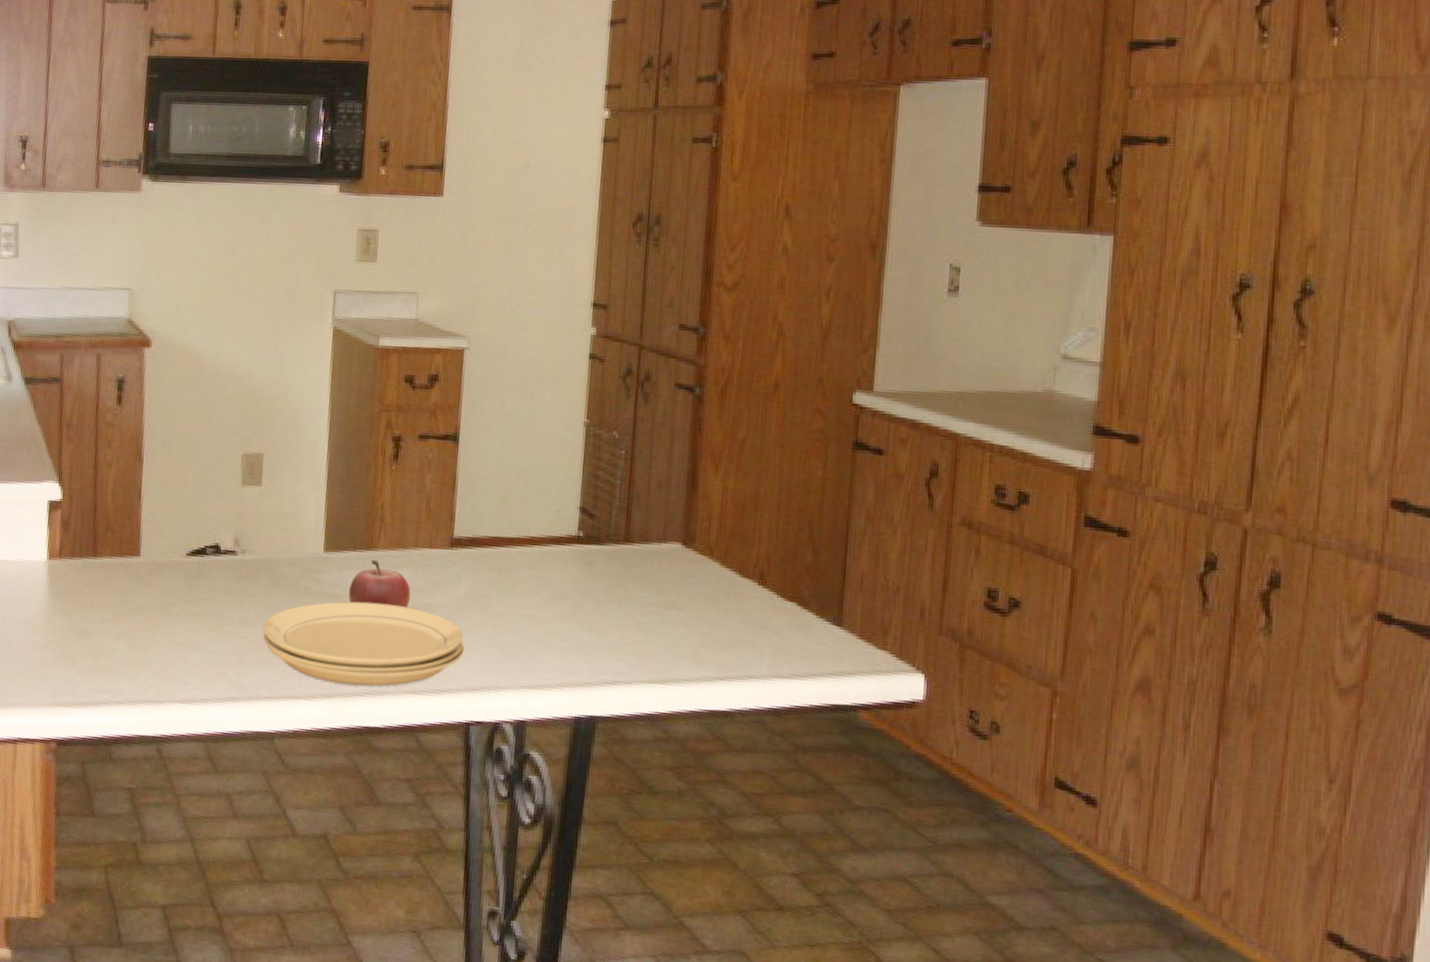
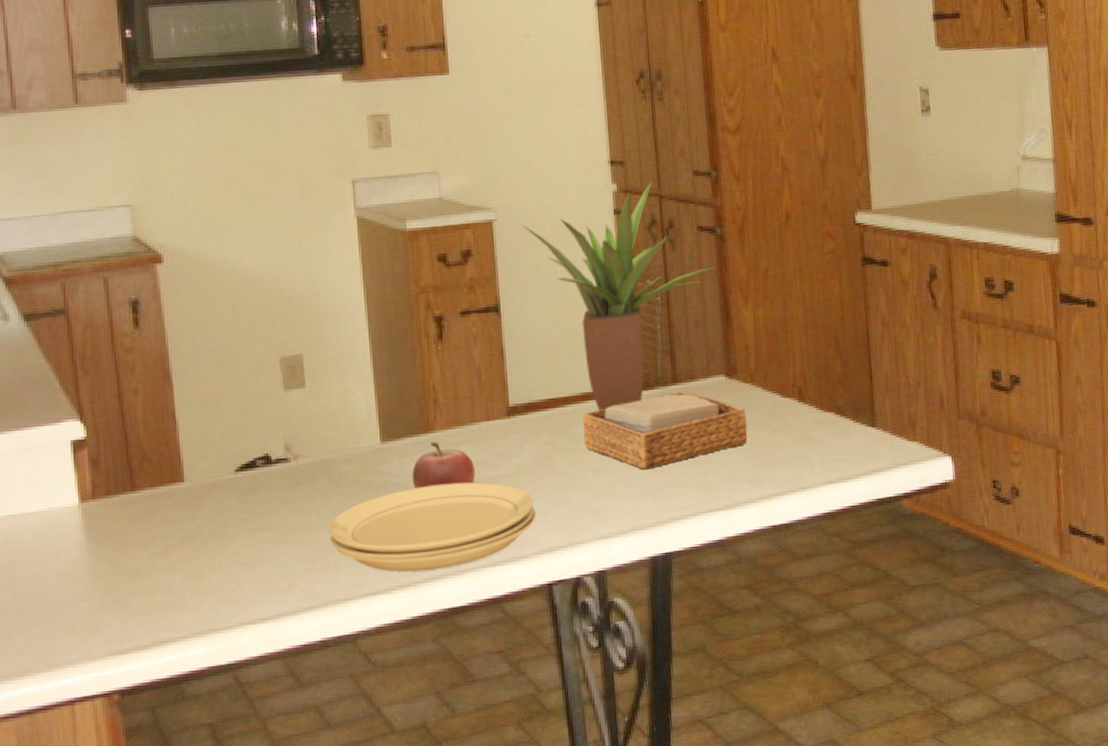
potted plant: none [493,329,688,558] -> present [522,180,715,411]
napkin holder: none [523,551,699,627] -> present [583,391,748,470]

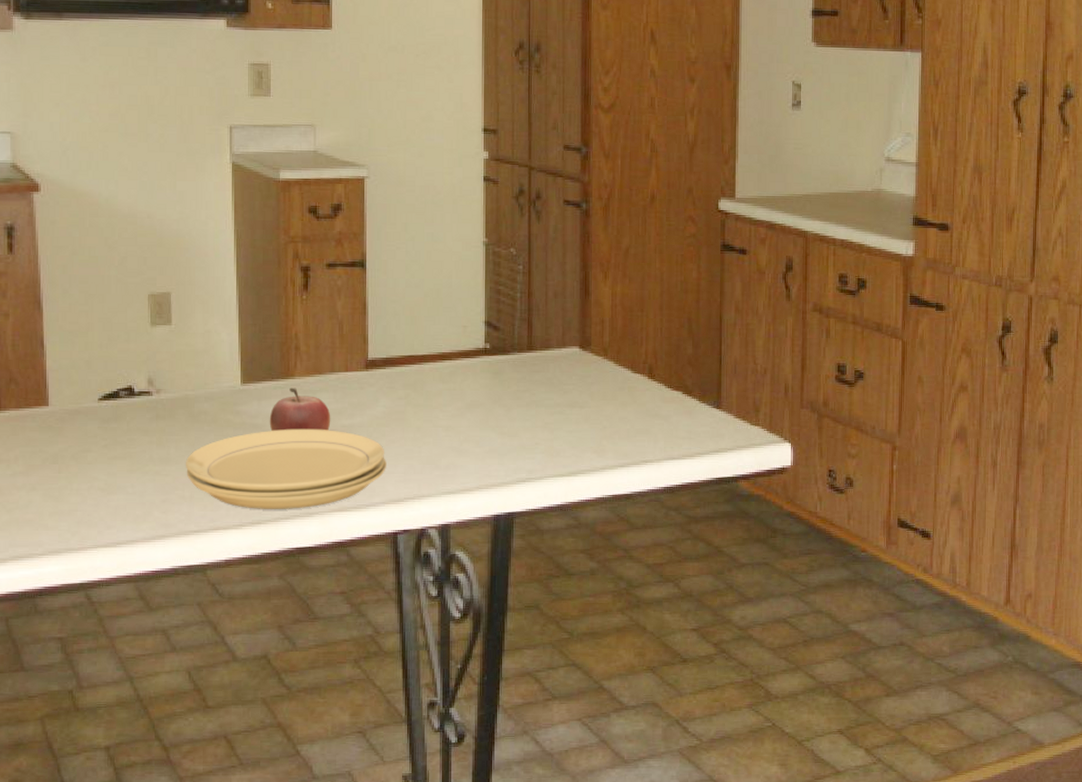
potted plant: present [522,180,715,411] -> none [393,151,578,371]
napkin holder: present [583,391,748,470] -> none [437,359,597,431]

